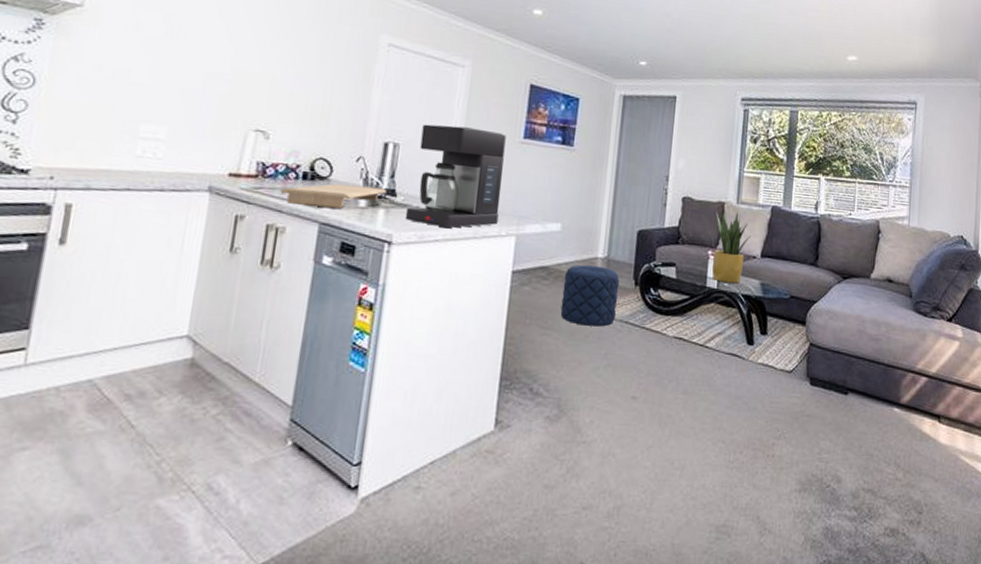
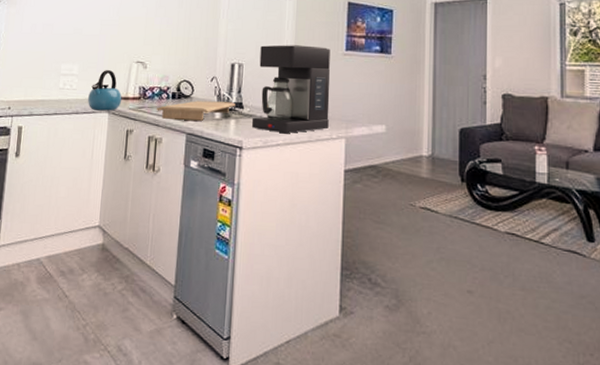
kettle: none [178,137,232,191] -> present [87,70,122,112]
pouf: present [560,265,620,327] -> none [391,163,446,222]
planter: present [712,211,752,283] -> none [539,105,581,178]

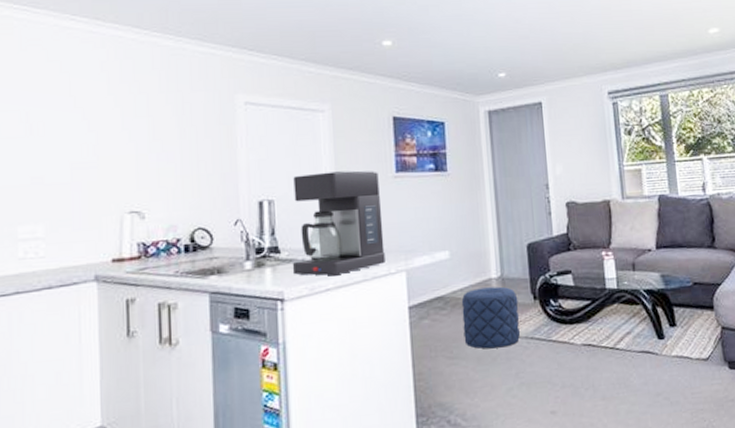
kettle: present [87,70,122,112] -> none [63,226,115,282]
cutting board: present [157,100,235,121] -> none [165,247,269,279]
pouf: none [391,163,446,222] -> present [461,286,521,349]

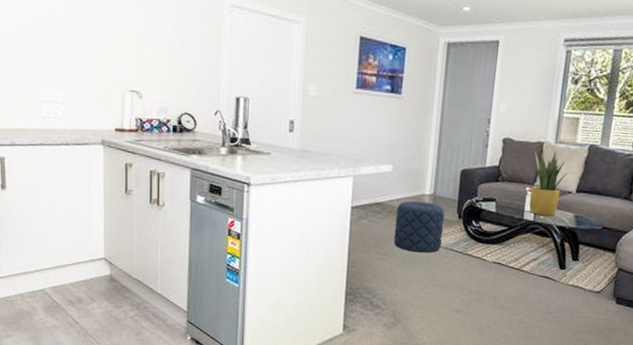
coffee maker: present [292,170,385,276] -> none [259,79,341,171]
planter: none [603,207,643,281] -> present [529,150,568,216]

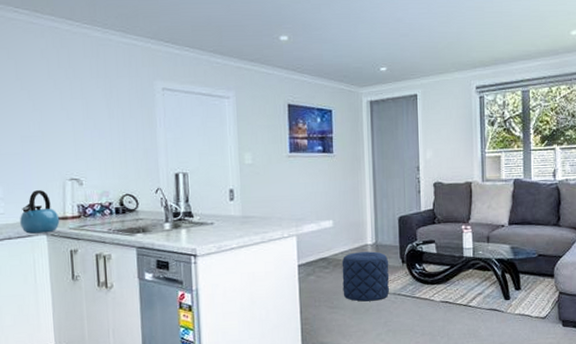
kettle: none [77,98,117,144] -> present [19,190,60,235]
planter: present [529,150,568,216] -> none [465,188,498,251]

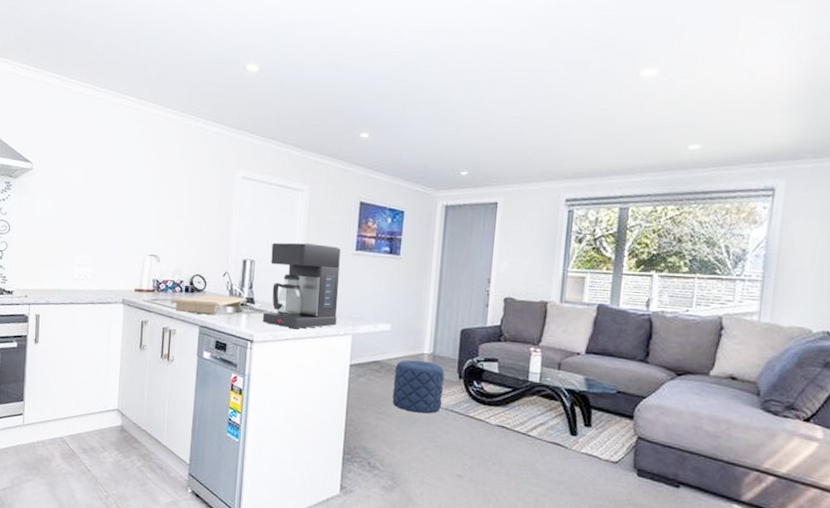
kettle: present [19,190,60,235] -> none [102,262,136,303]
cutting board: none [101,212,184,235] -> present [170,295,247,314]
coffee maker: none [203,150,280,238] -> present [262,242,341,329]

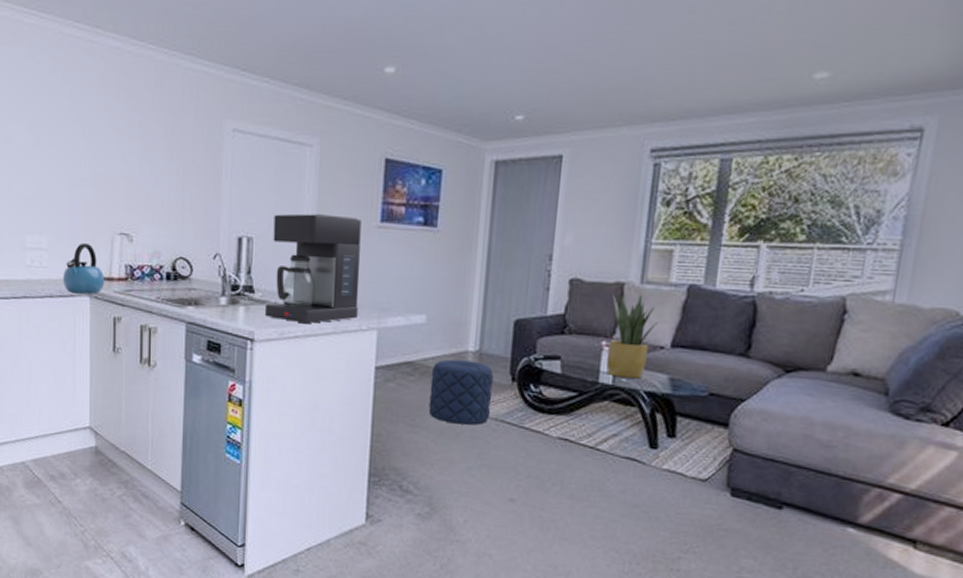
kettle: none [102,262,136,303] -> present [62,243,105,295]
cutting board: present [170,295,247,314] -> none [149,283,244,307]
planter: none [534,310,576,378] -> present [606,293,659,379]

